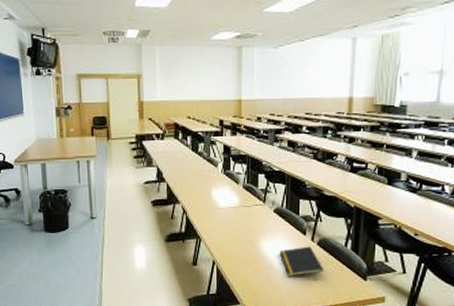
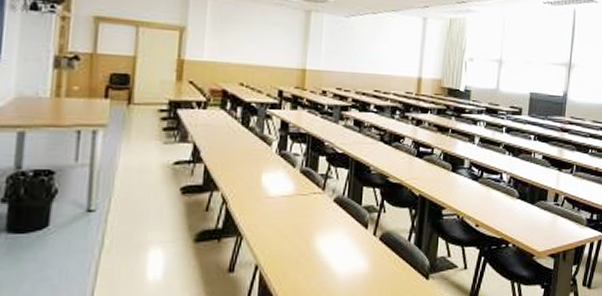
notepad: present [279,246,323,277] -> none [336,242,385,281]

